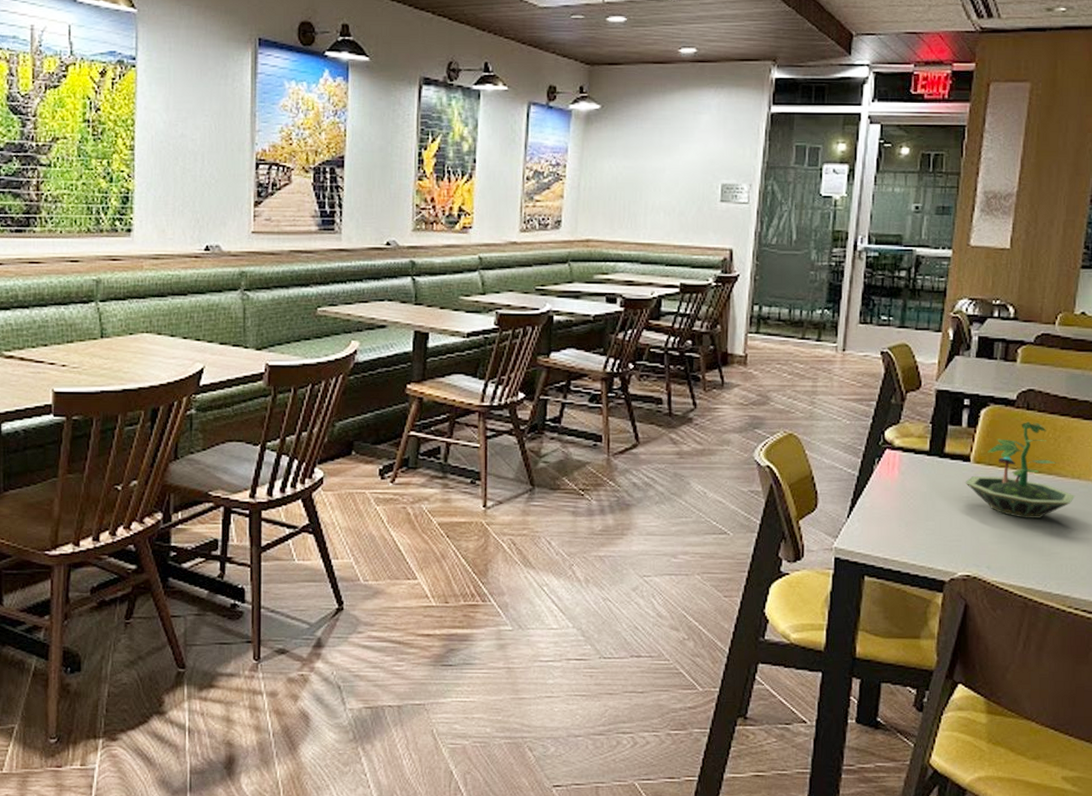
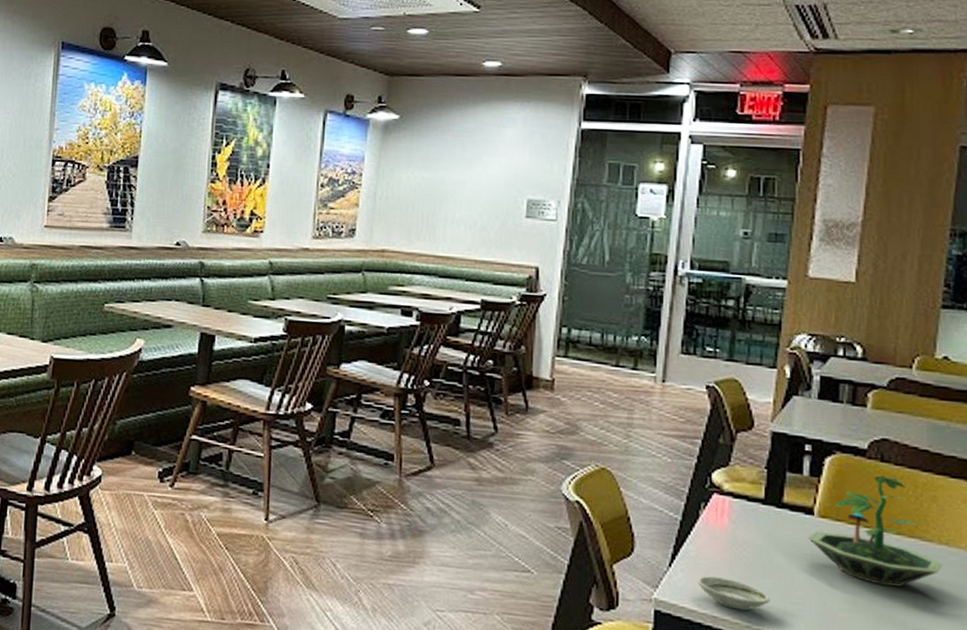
saucer: none [871,524,932,551] -> present [697,576,770,611]

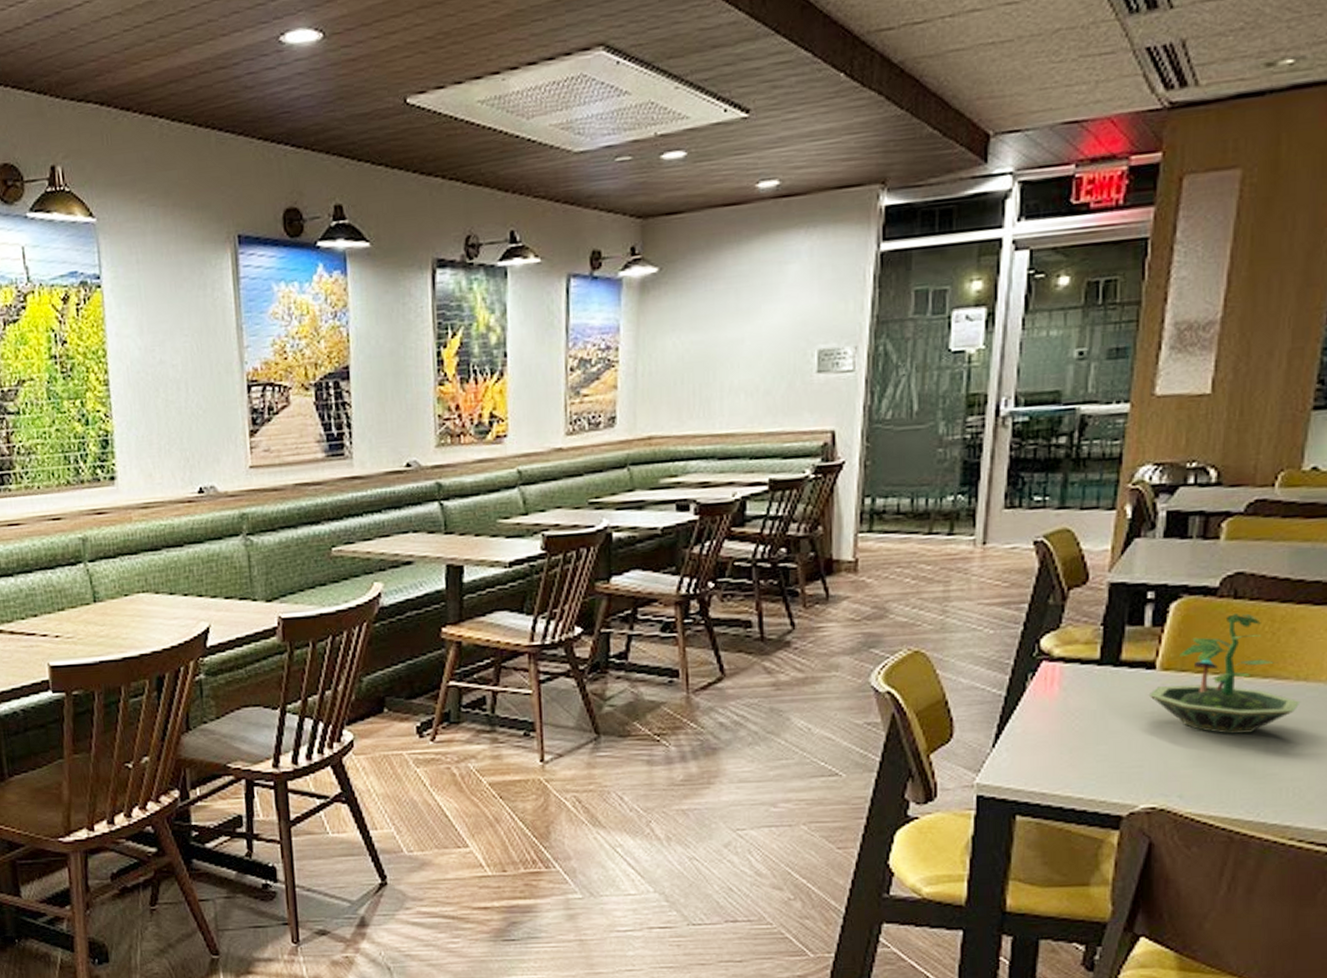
saucer: present [697,576,770,611] -> none [1023,751,1105,783]

